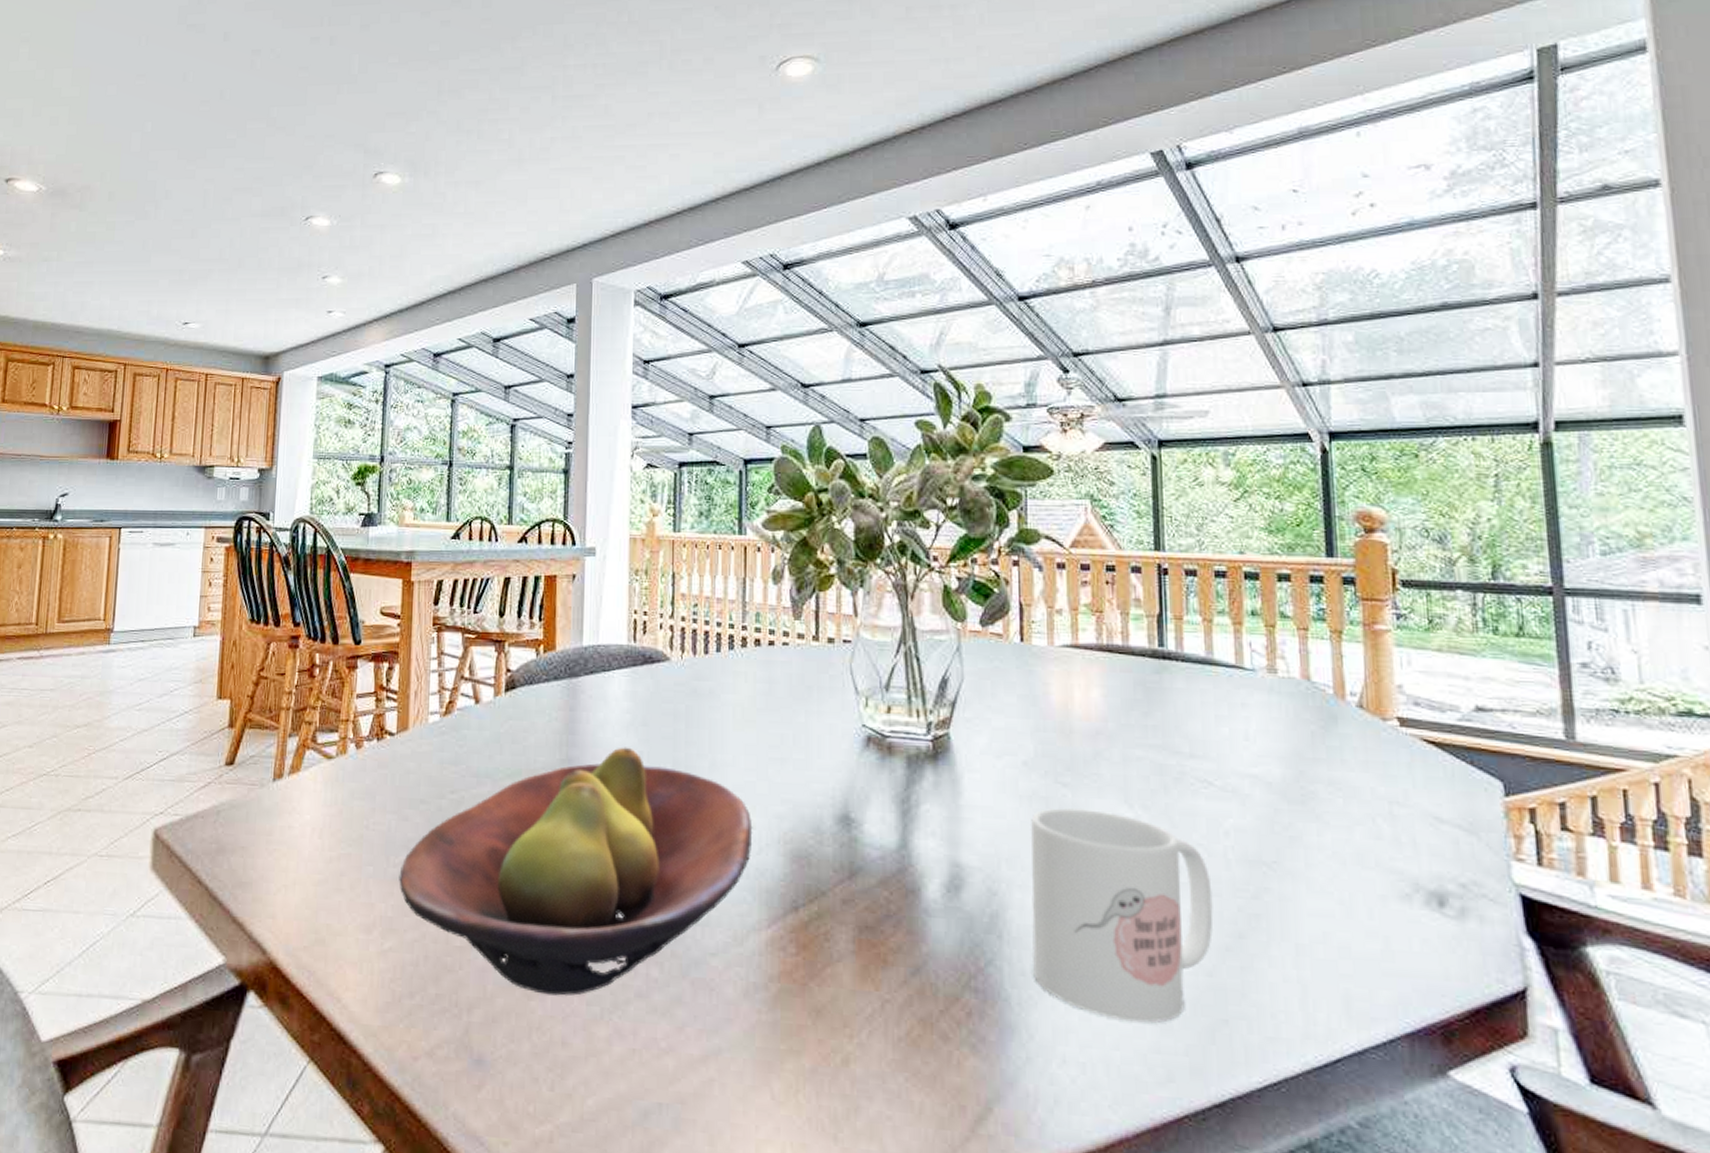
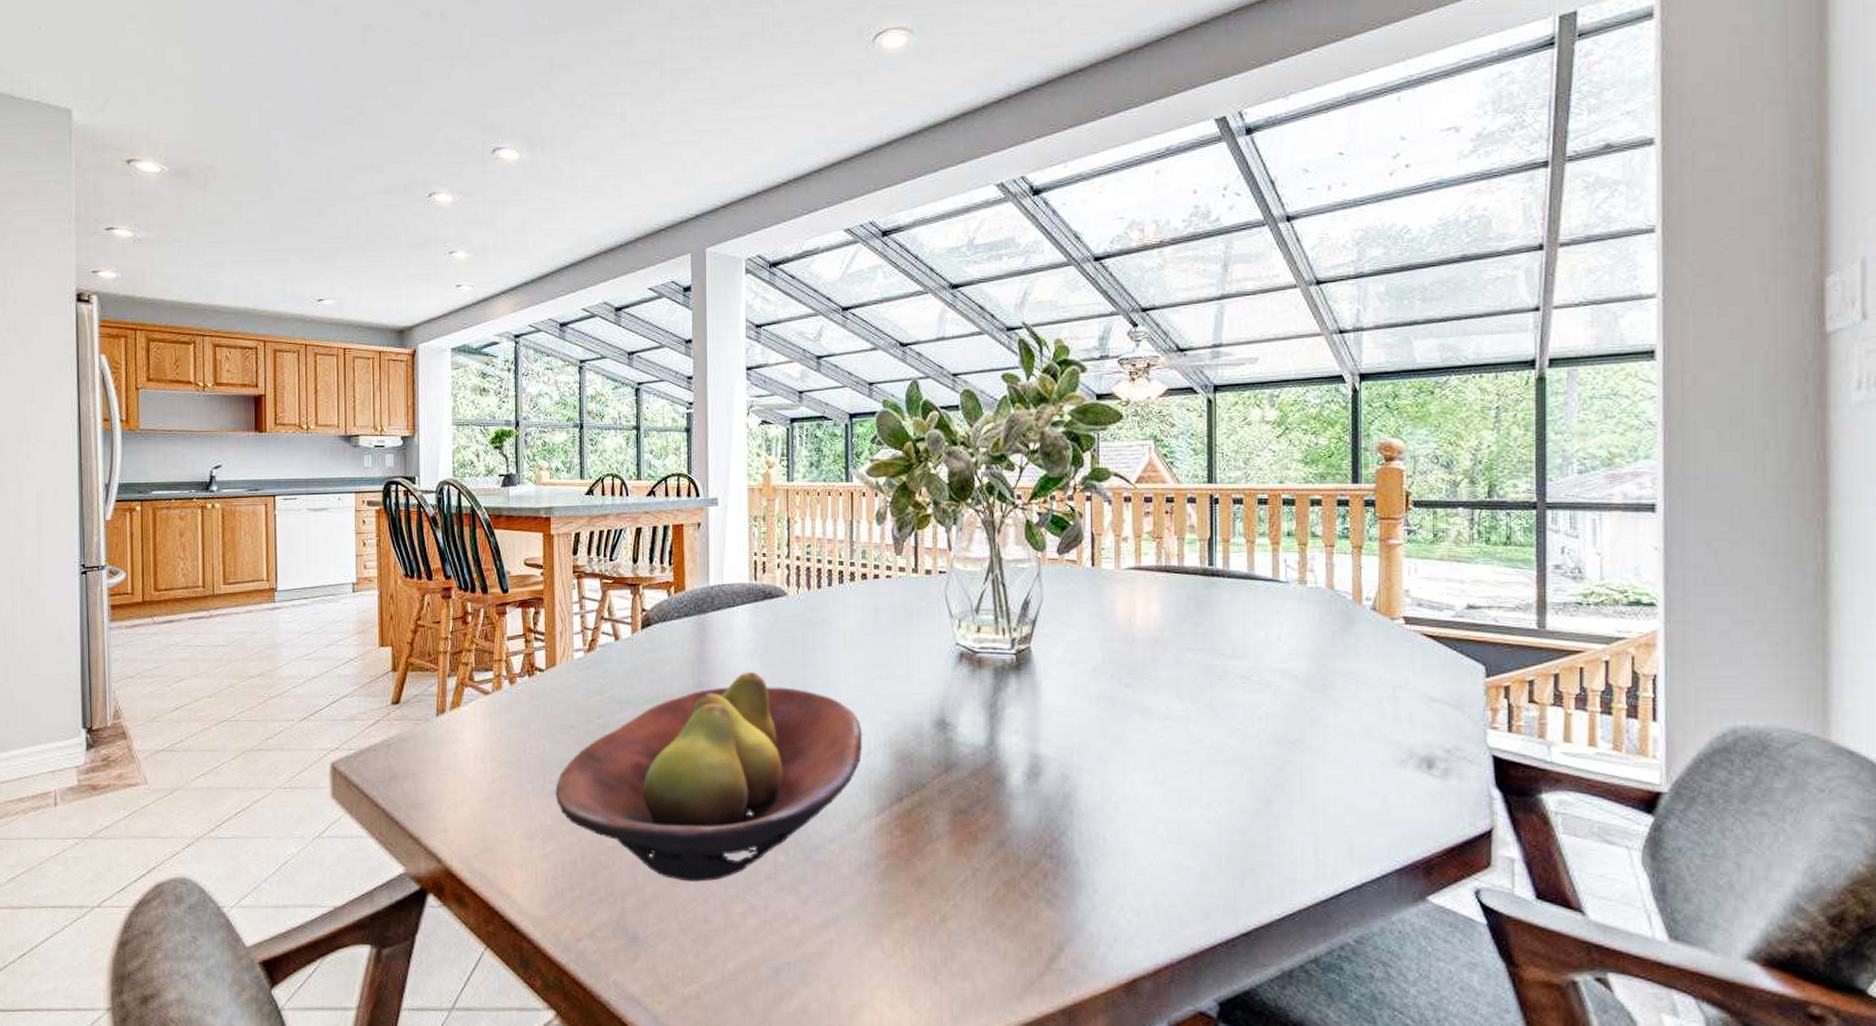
mug: present [1030,808,1214,1023] -> none [1097,705,1247,874]

